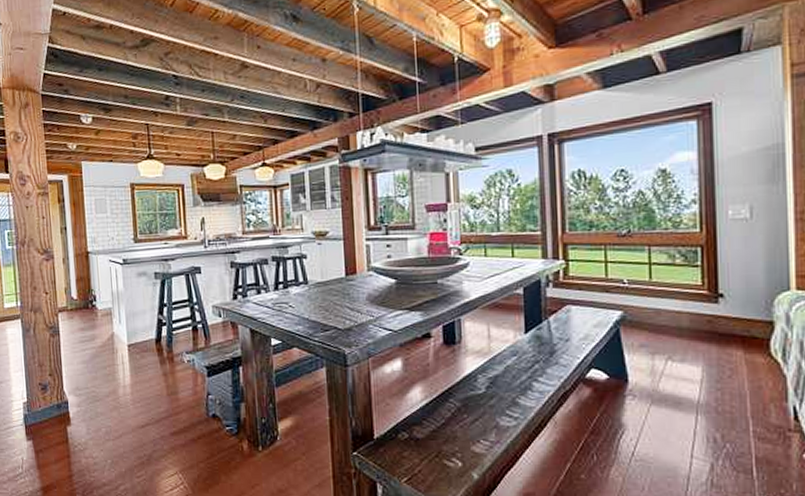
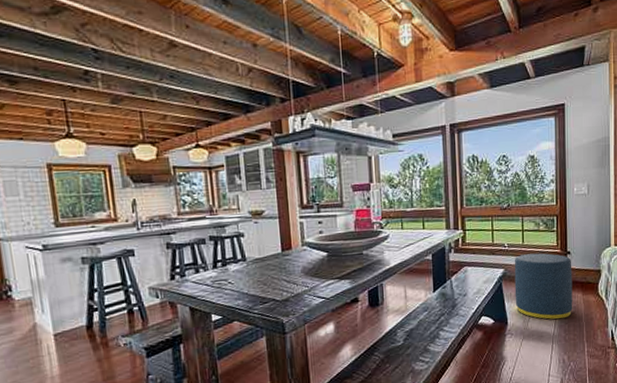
ottoman: none [637,293,729,383] -> present [514,253,573,320]

